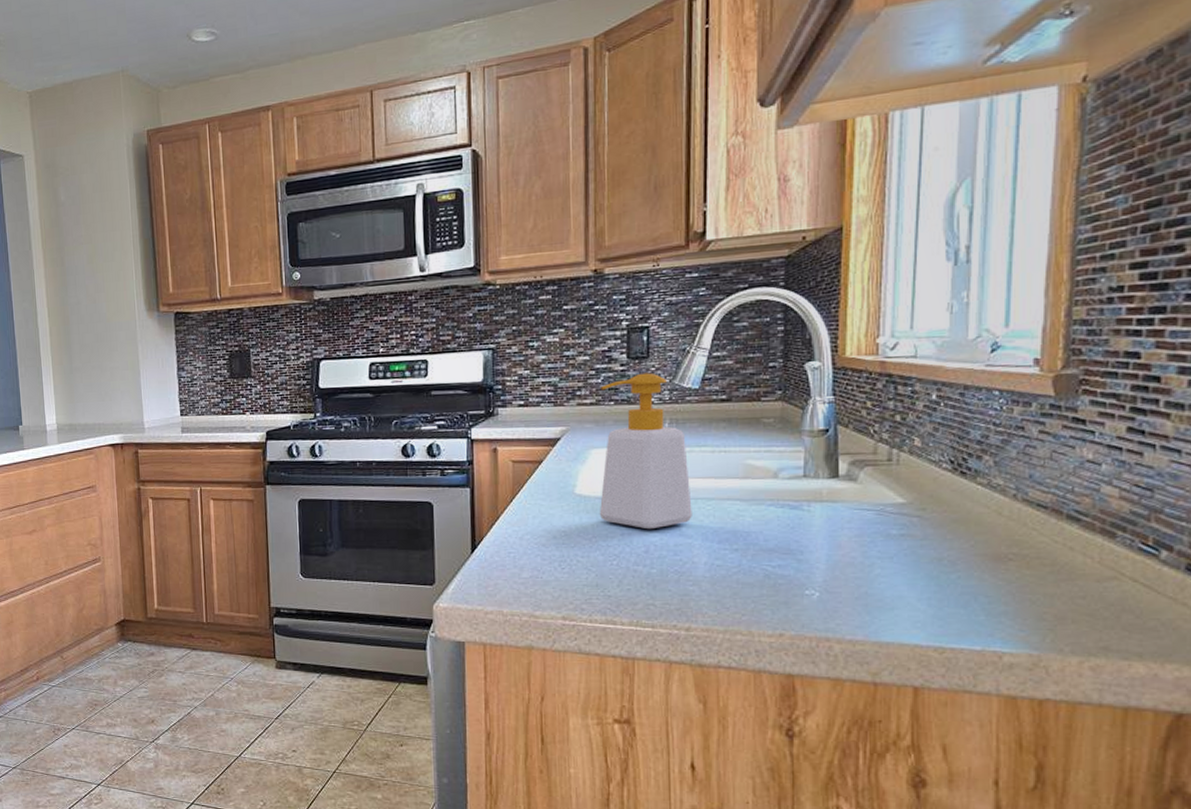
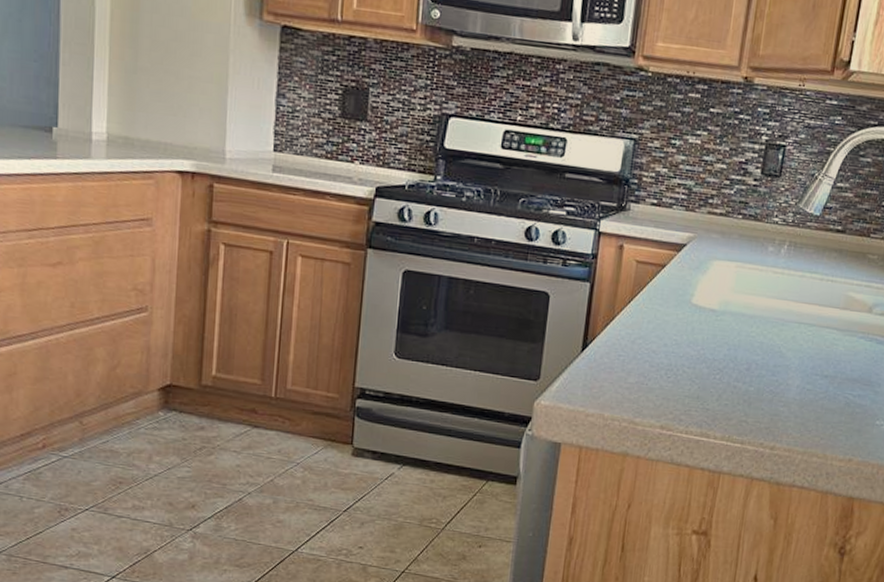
soap bottle: present [599,372,692,530] -> none [710,191,800,348]

